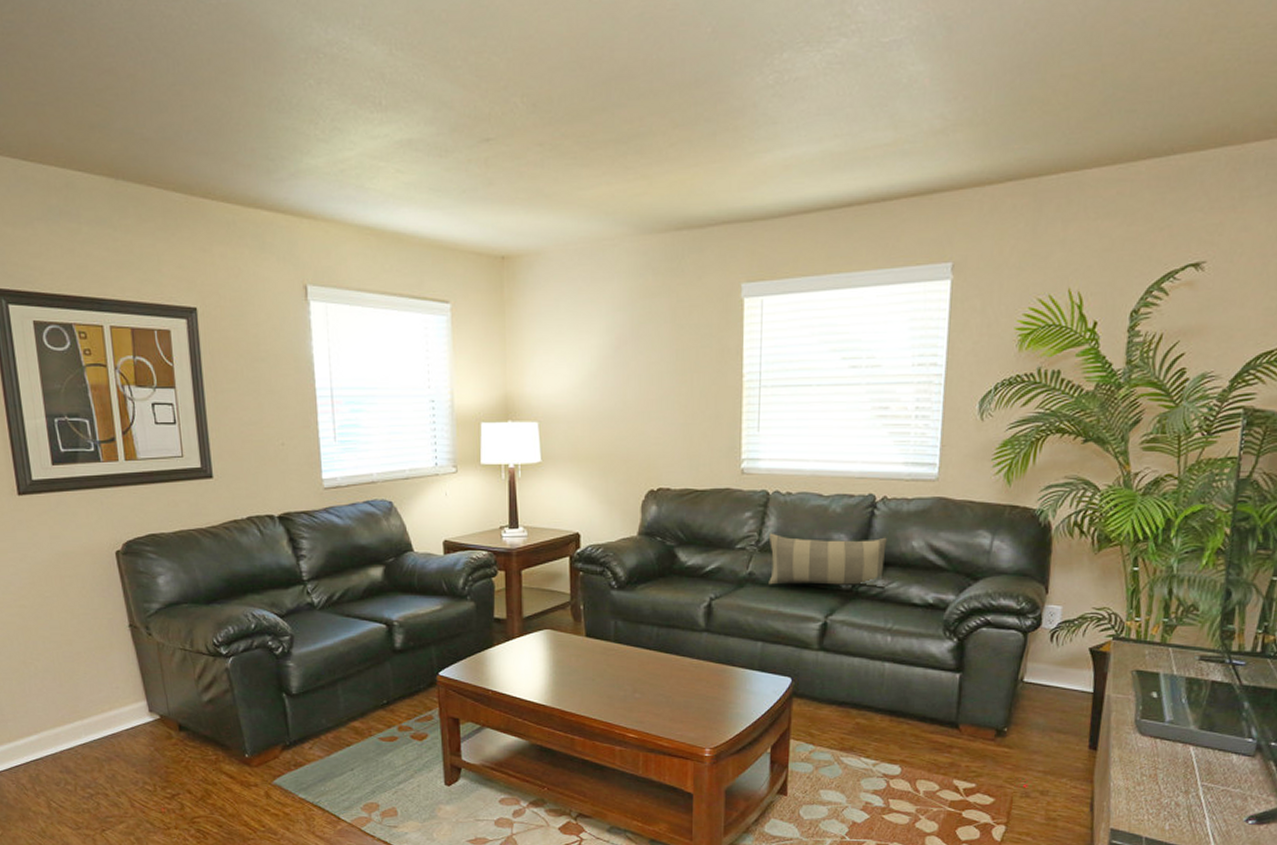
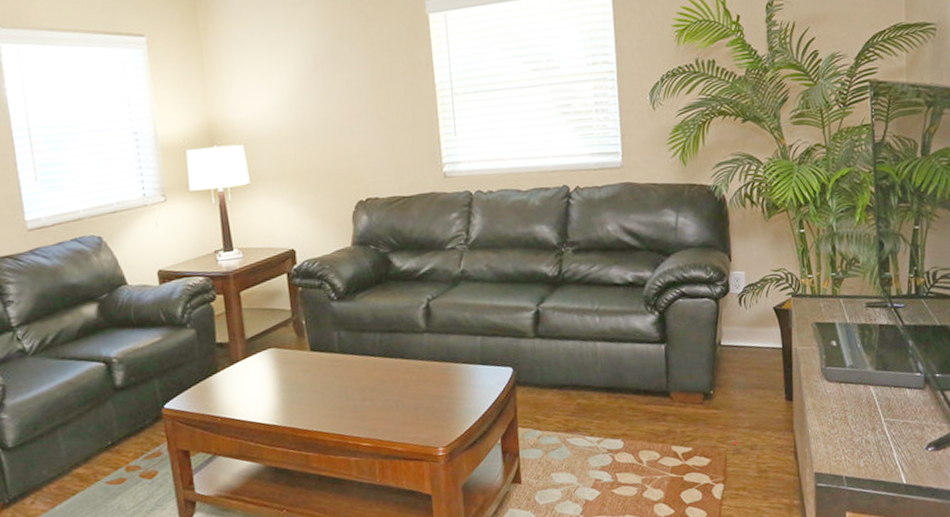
pillow: present [768,533,887,589] -> none [476,224,589,280]

